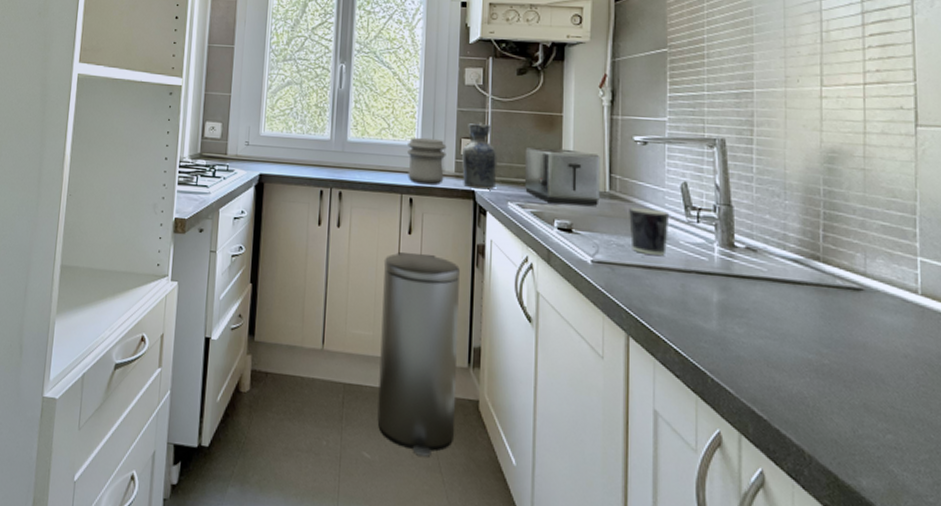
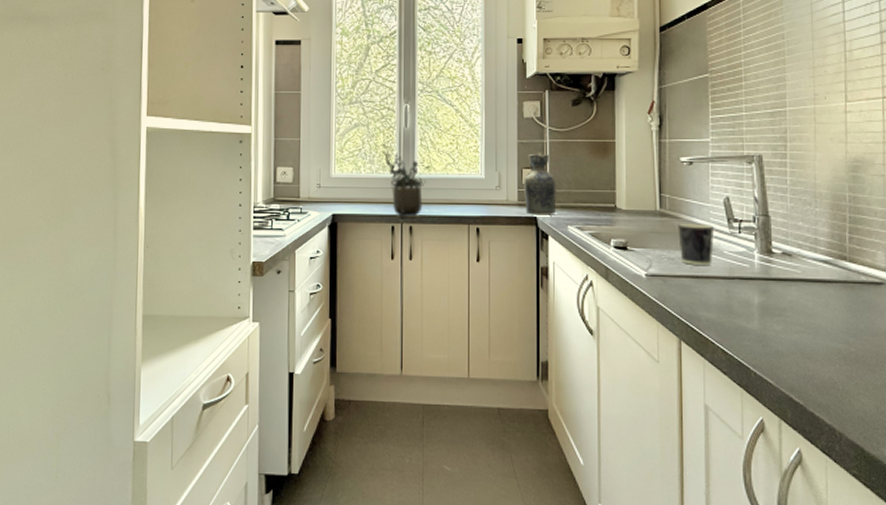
potted plant: none [315,105,365,183] -> present [383,145,431,217]
pedal bin: present [377,252,460,457] -> none [455,279,527,465]
jar: present [407,137,447,186] -> none [472,170,509,215]
toaster: present [524,146,600,206] -> none [581,172,651,225]

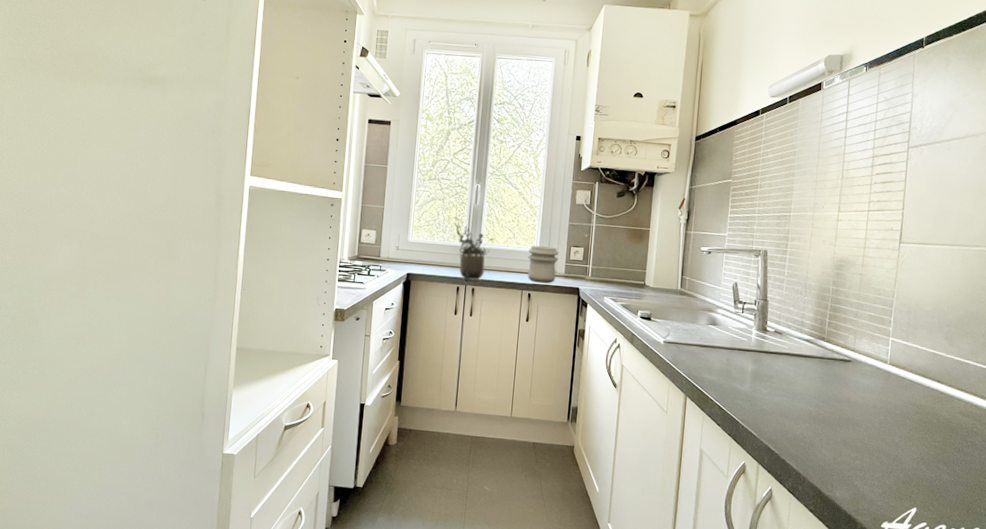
jar: none [472,170,509,215] -> present [527,245,559,284]
ceramic jug: present [524,154,557,215] -> none [570,235,599,287]
mug: present [678,223,715,265] -> none [693,301,723,337]

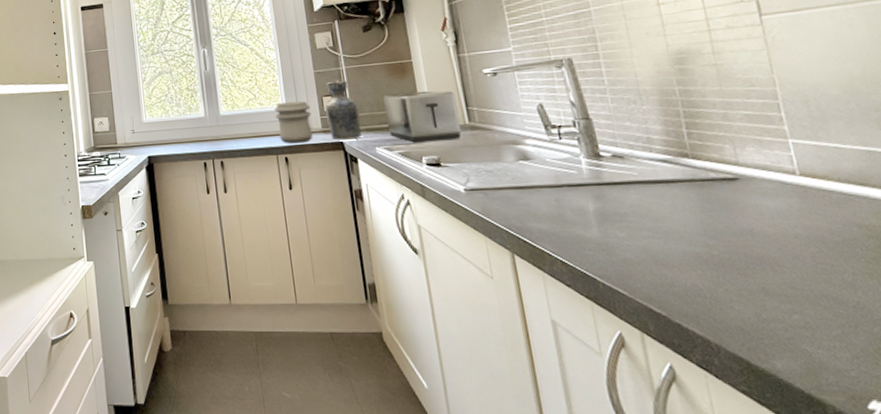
potted plant: present [454,217,494,281] -> none [187,88,234,154]
ceramic jug: none [570,235,599,287] -> present [325,81,362,141]
toaster: none [617,254,676,300] -> present [382,90,461,143]

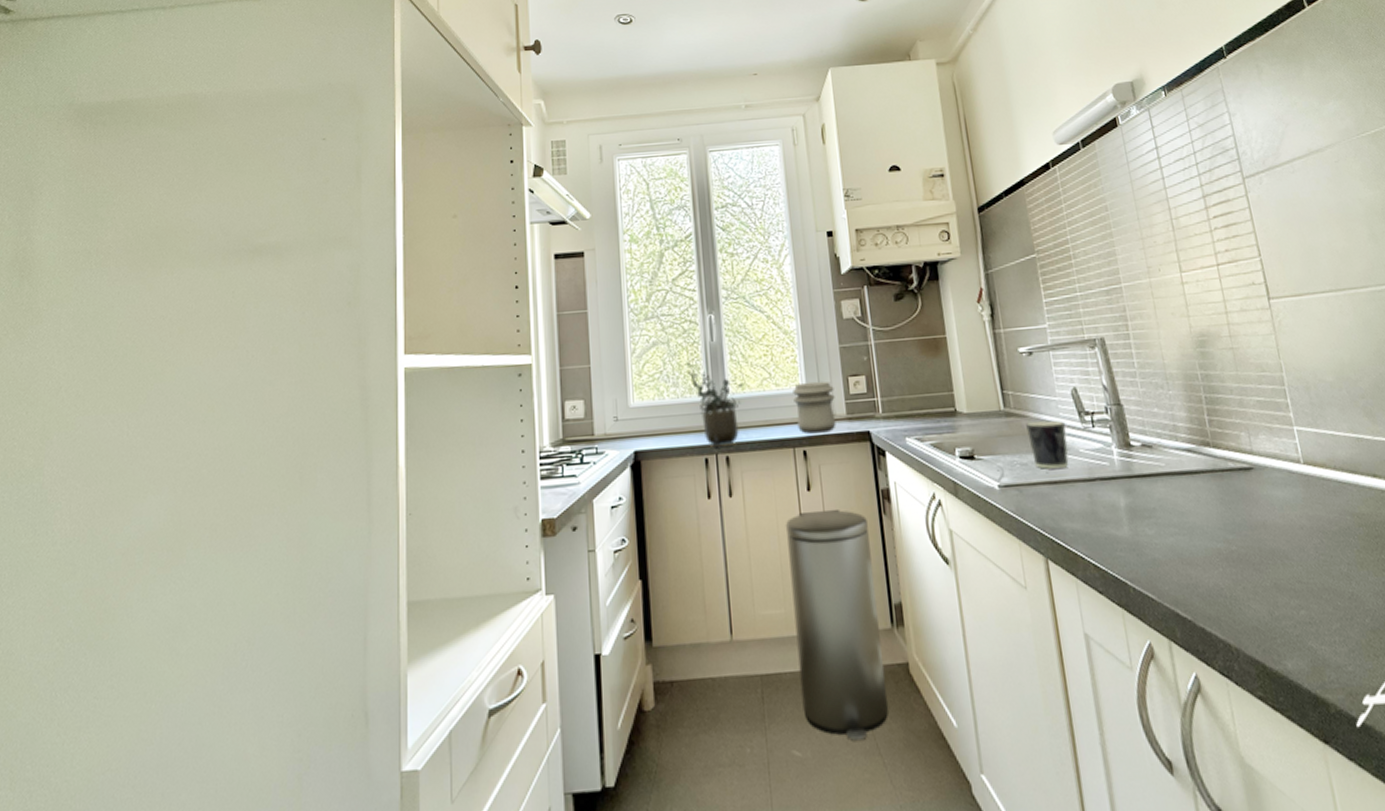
potted plant: none [187,88,234,154] -> present [687,363,745,447]
pedal bin: none [271,204,365,390] -> present [785,508,889,741]
ceramic jug: present [325,81,362,141] -> none [851,358,891,430]
toaster: present [382,90,461,143] -> none [914,371,996,432]
mug: none [491,133,535,176] -> present [1026,420,1069,469]

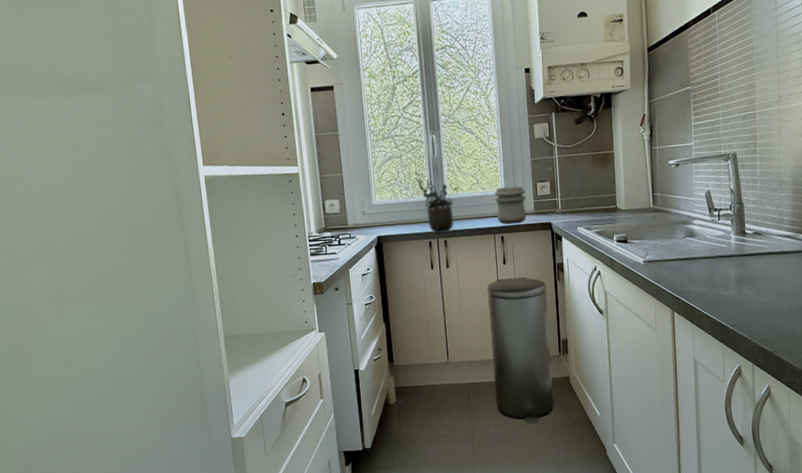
mug: present [1026,420,1069,469] -> none [668,215,699,250]

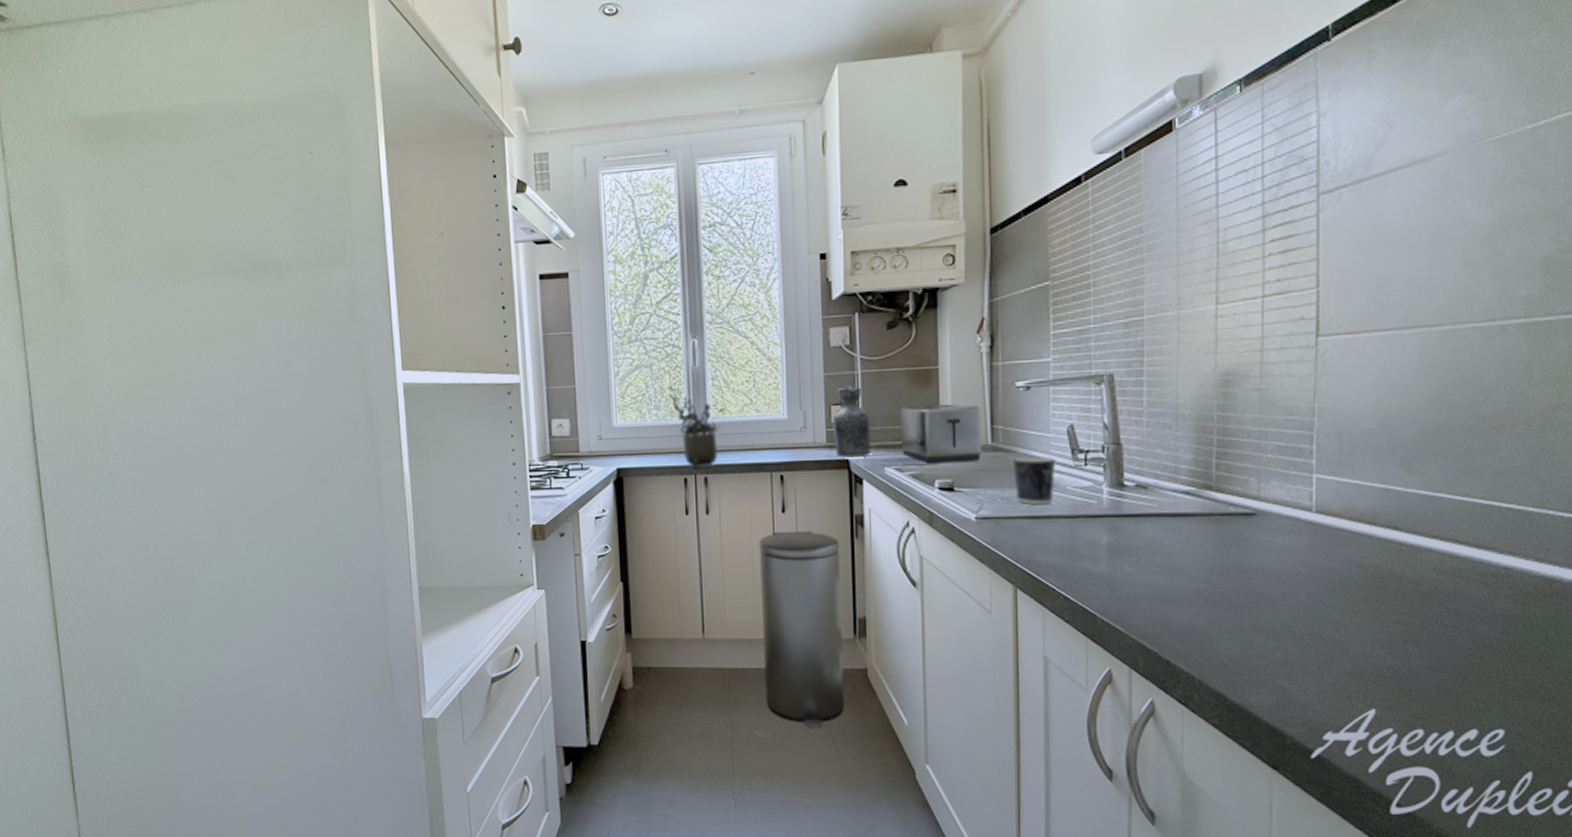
jar: present [494,185,526,225] -> none [773,409,816,460]
ceramic jug: none [538,168,567,221] -> present [833,387,872,458]
toaster: none [587,178,646,223] -> present [899,403,982,464]
mug: none [668,215,699,250] -> present [1013,456,1056,504]

